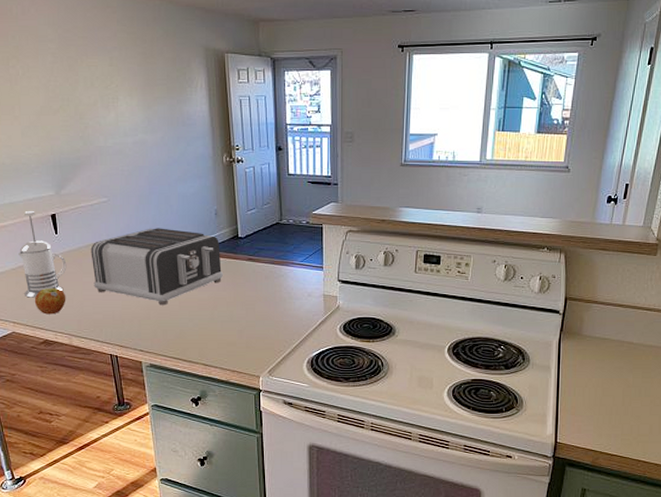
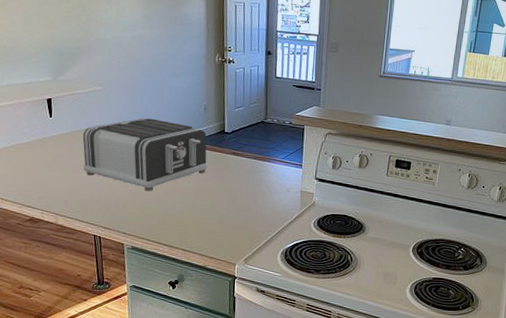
french press: present [18,211,67,298] -> none [12,94,59,177]
apple: present [34,287,66,315] -> none [23,167,56,194]

